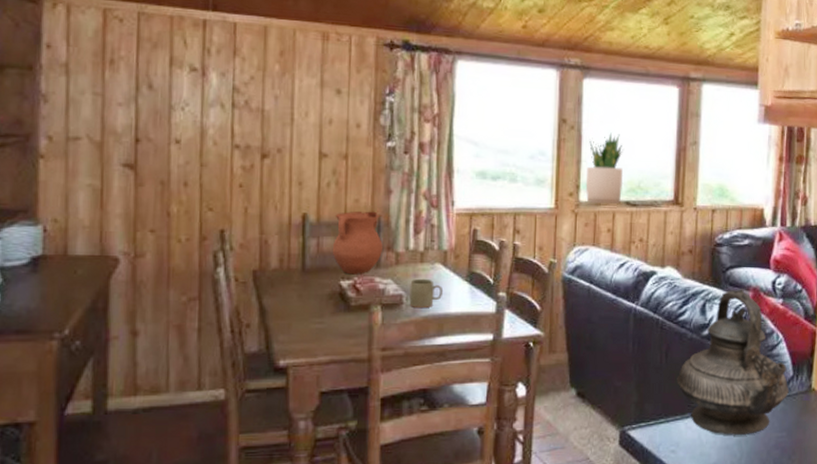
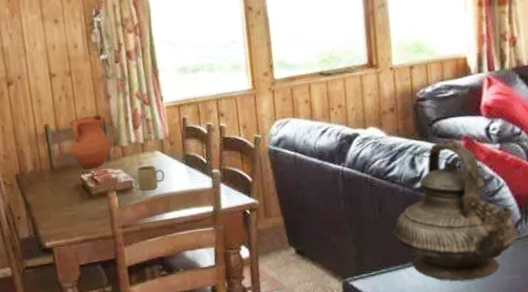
planter: present [585,132,624,205] -> none [276,11,315,80]

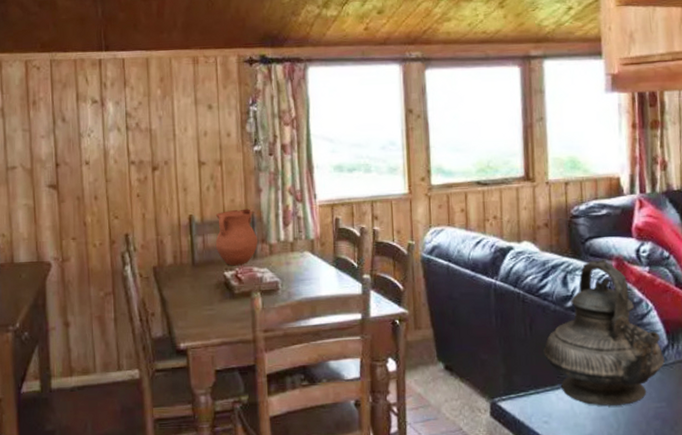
mug: present [136,165,165,190] -> none [284,266,314,292]

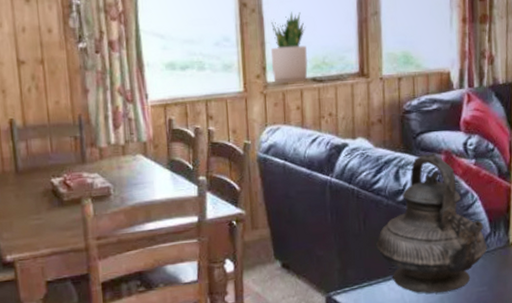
vase: present [215,208,258,266] -> none [40,111,87,172]
planter: none [435,117,473,187] -> present [270,11,308,84]

